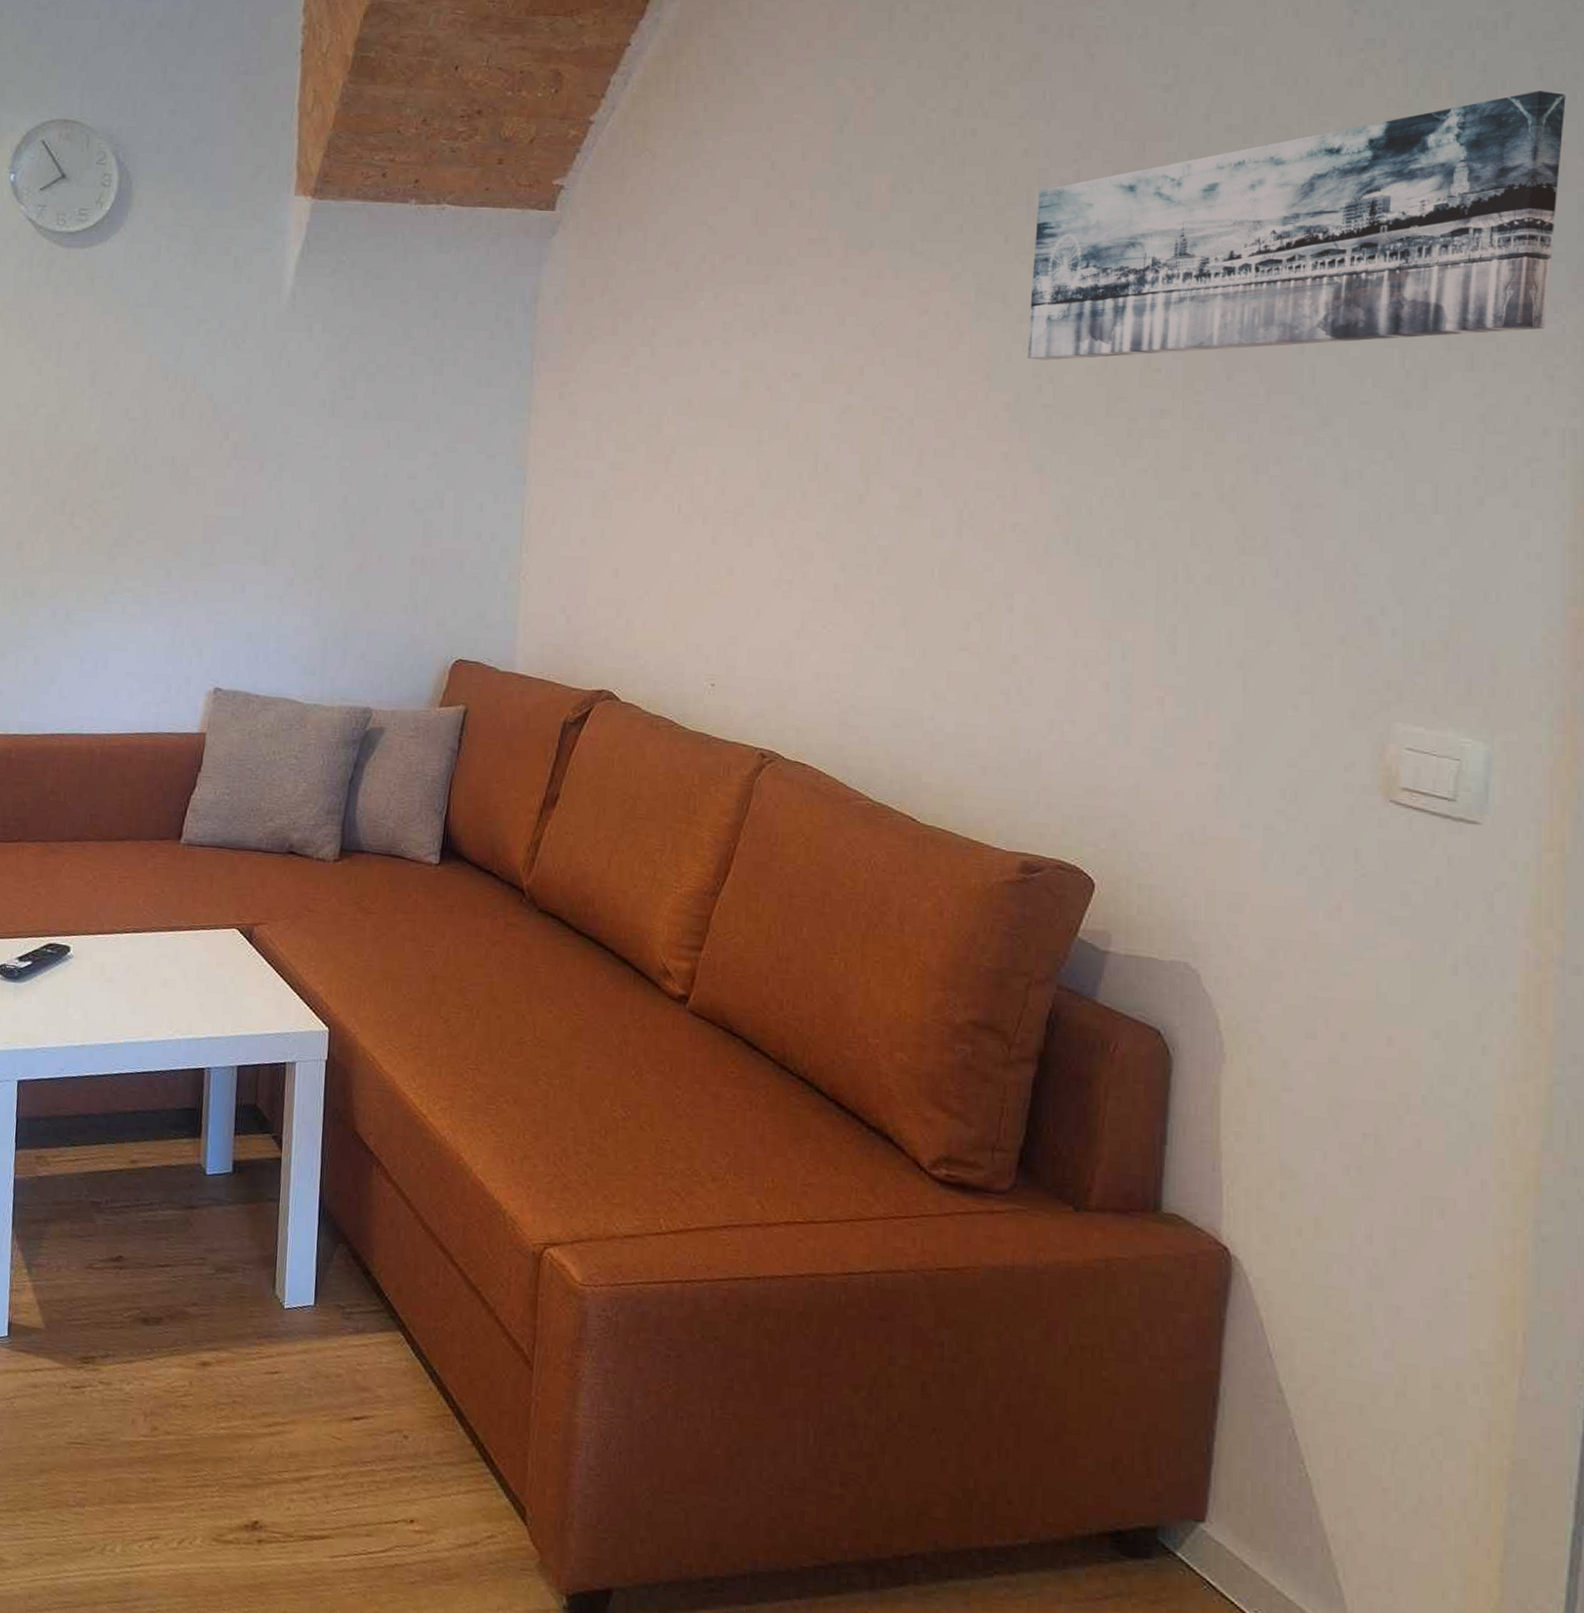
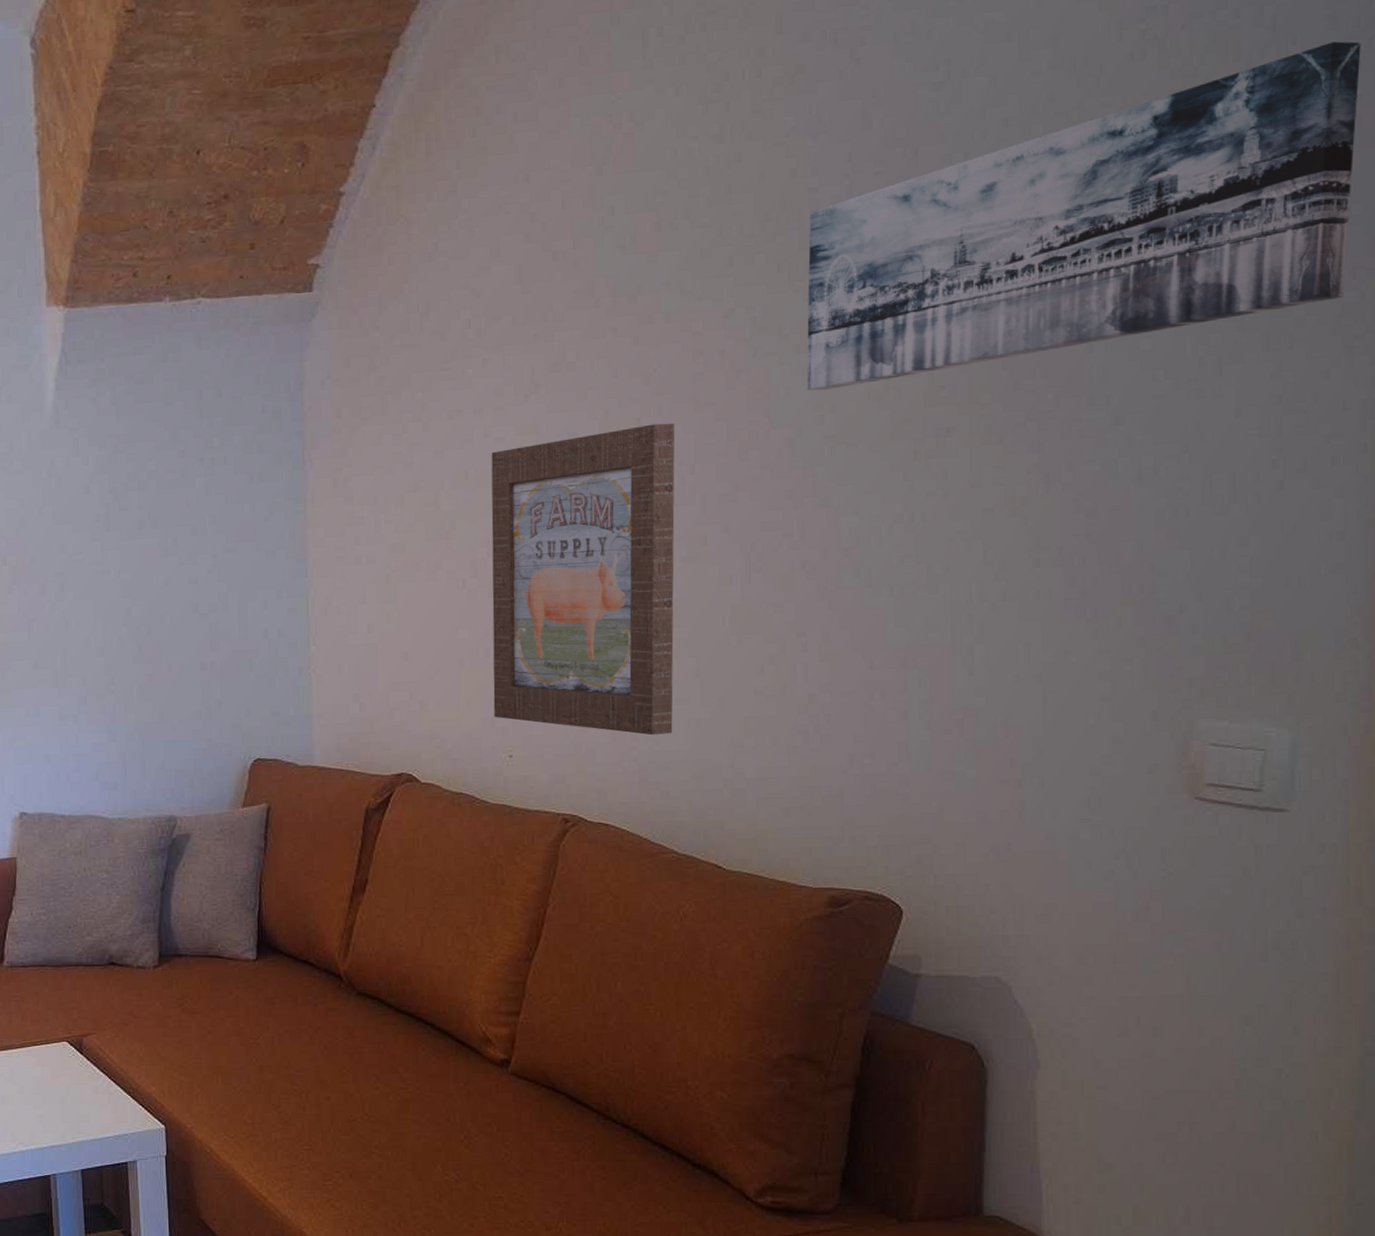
wall art: none [699,374,897,680] -> present [491,422,675,736]

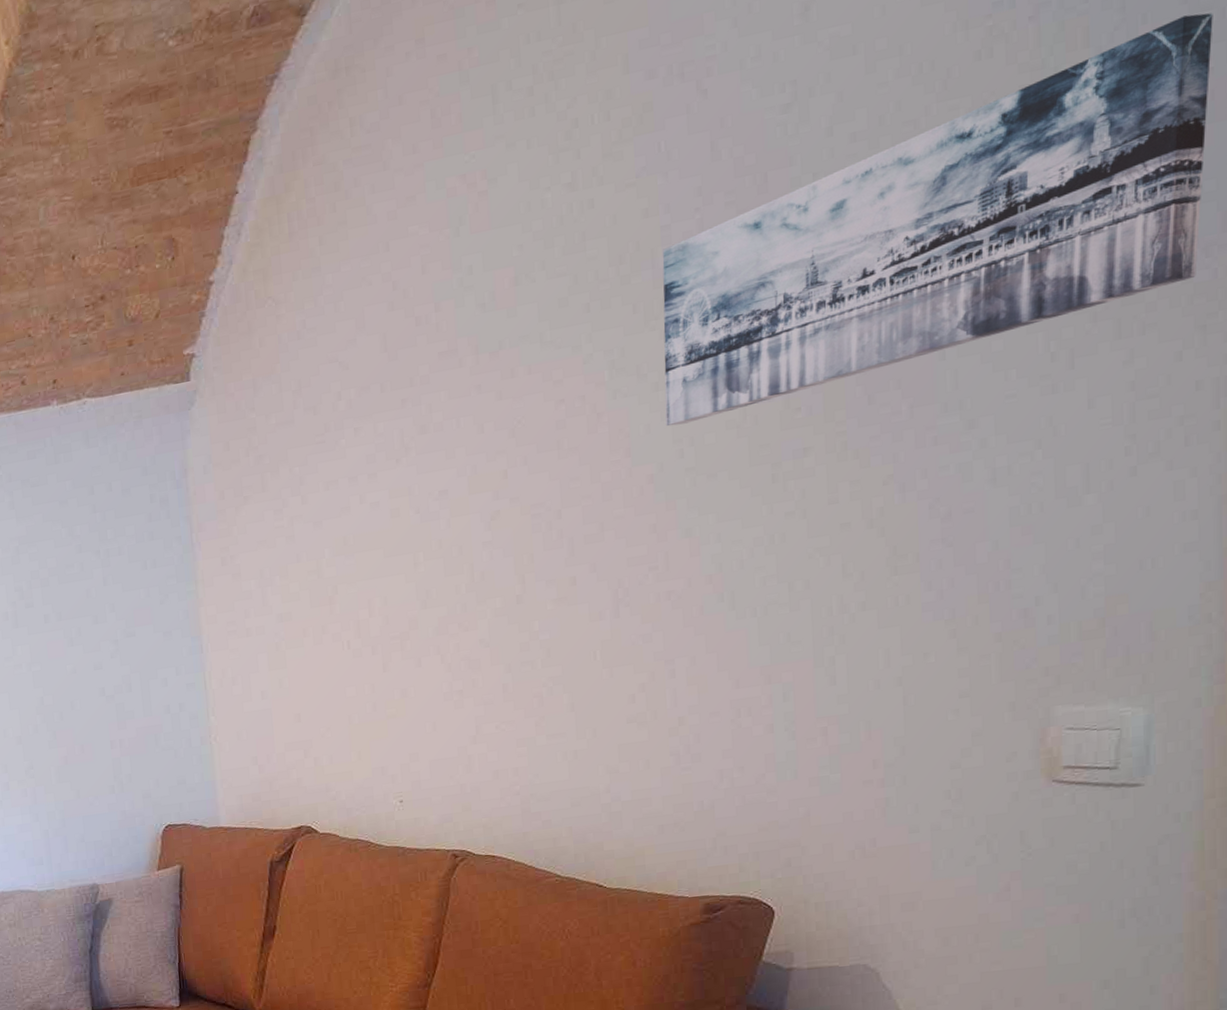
wall art: present [491,422,675,736] -> none [367,471,552,770]

